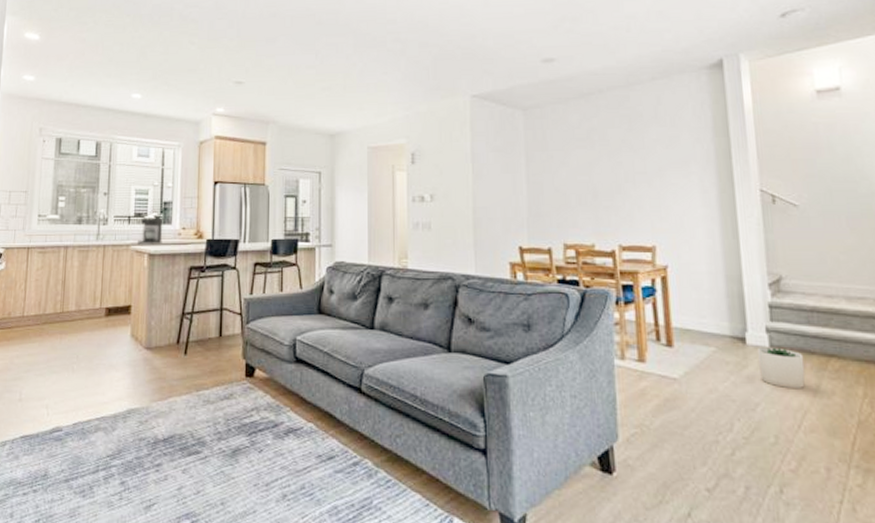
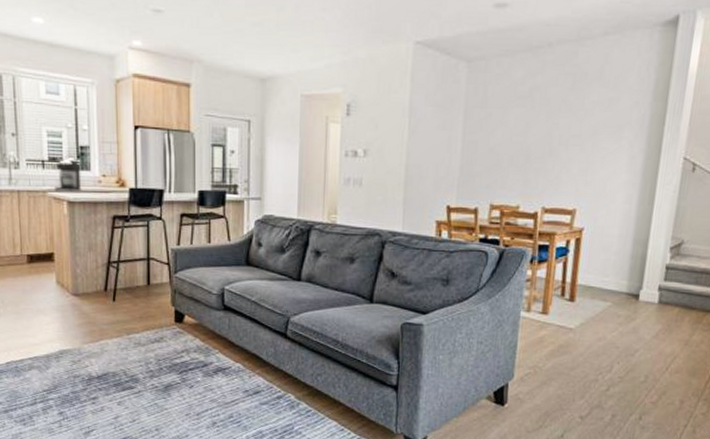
planter: present [756,347,806,390] -> none [644,303,685,339]

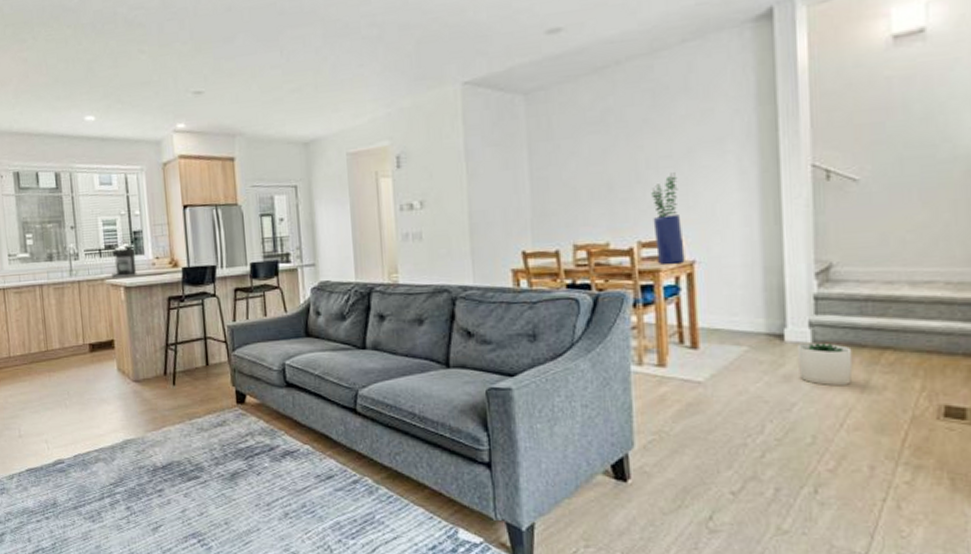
vase: none [555,151,582,230] -> present [651,173,685,266]
planter: none [644,303,685,339] -> present [796,342,853,387]

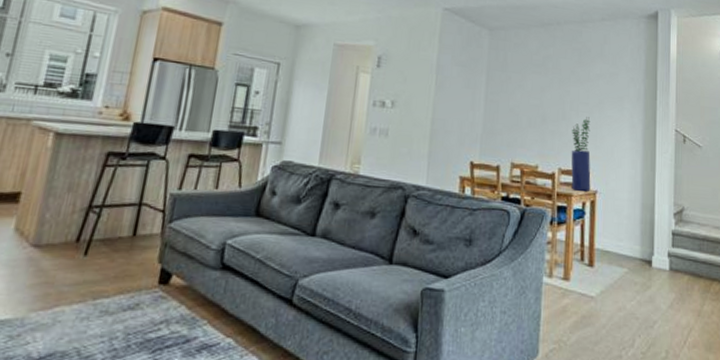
coffee maker: present [111,248,137,278] -> none [41,89,82,123]
planter: present [796,342,853,387] -> none [659,270,694,309]

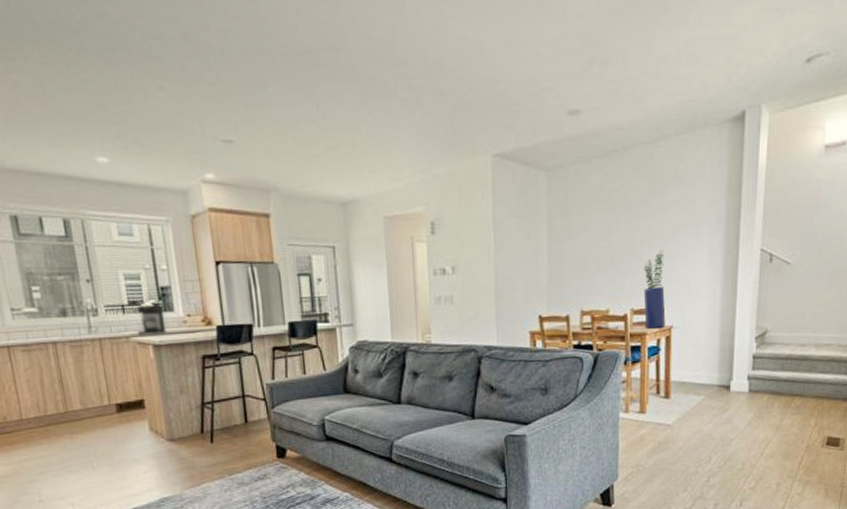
coffee maker: none [41,89,82,123] -> present [137,305,167,336]

